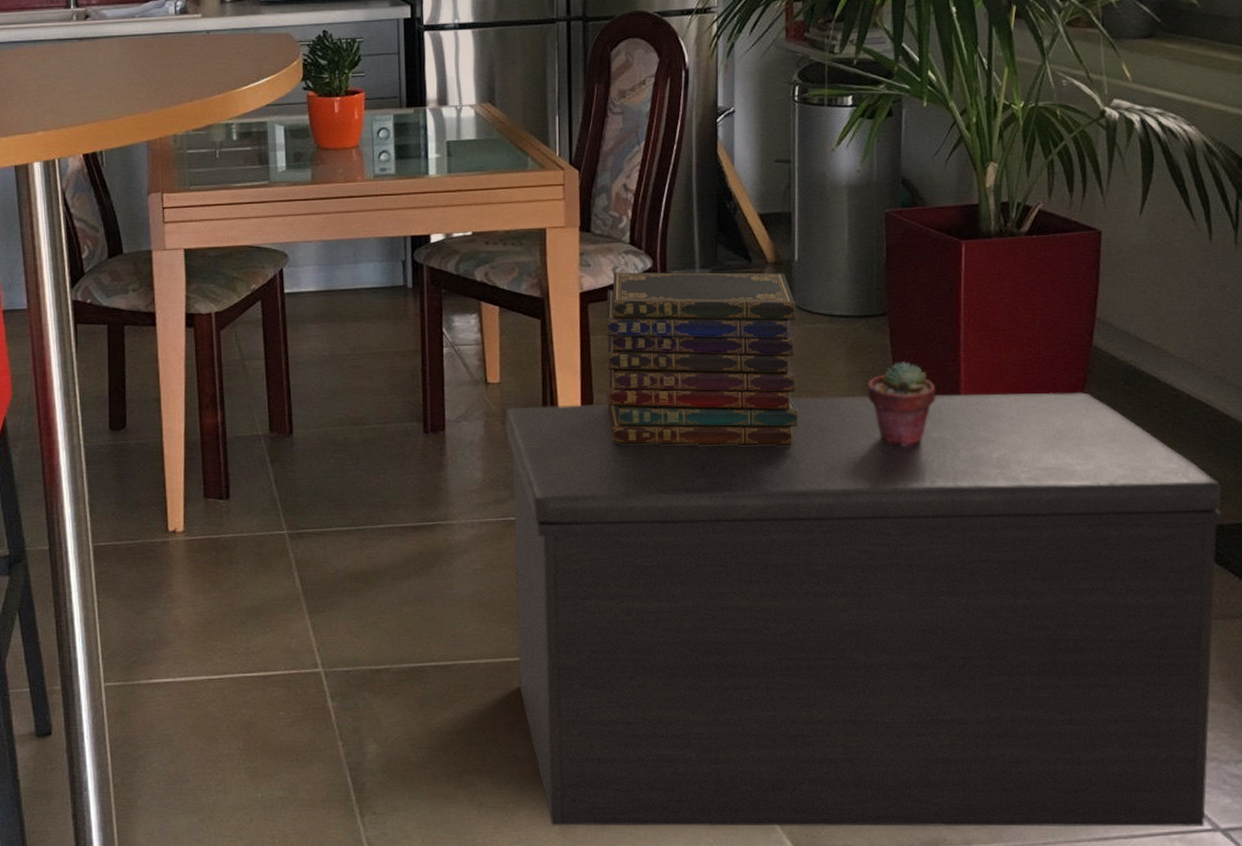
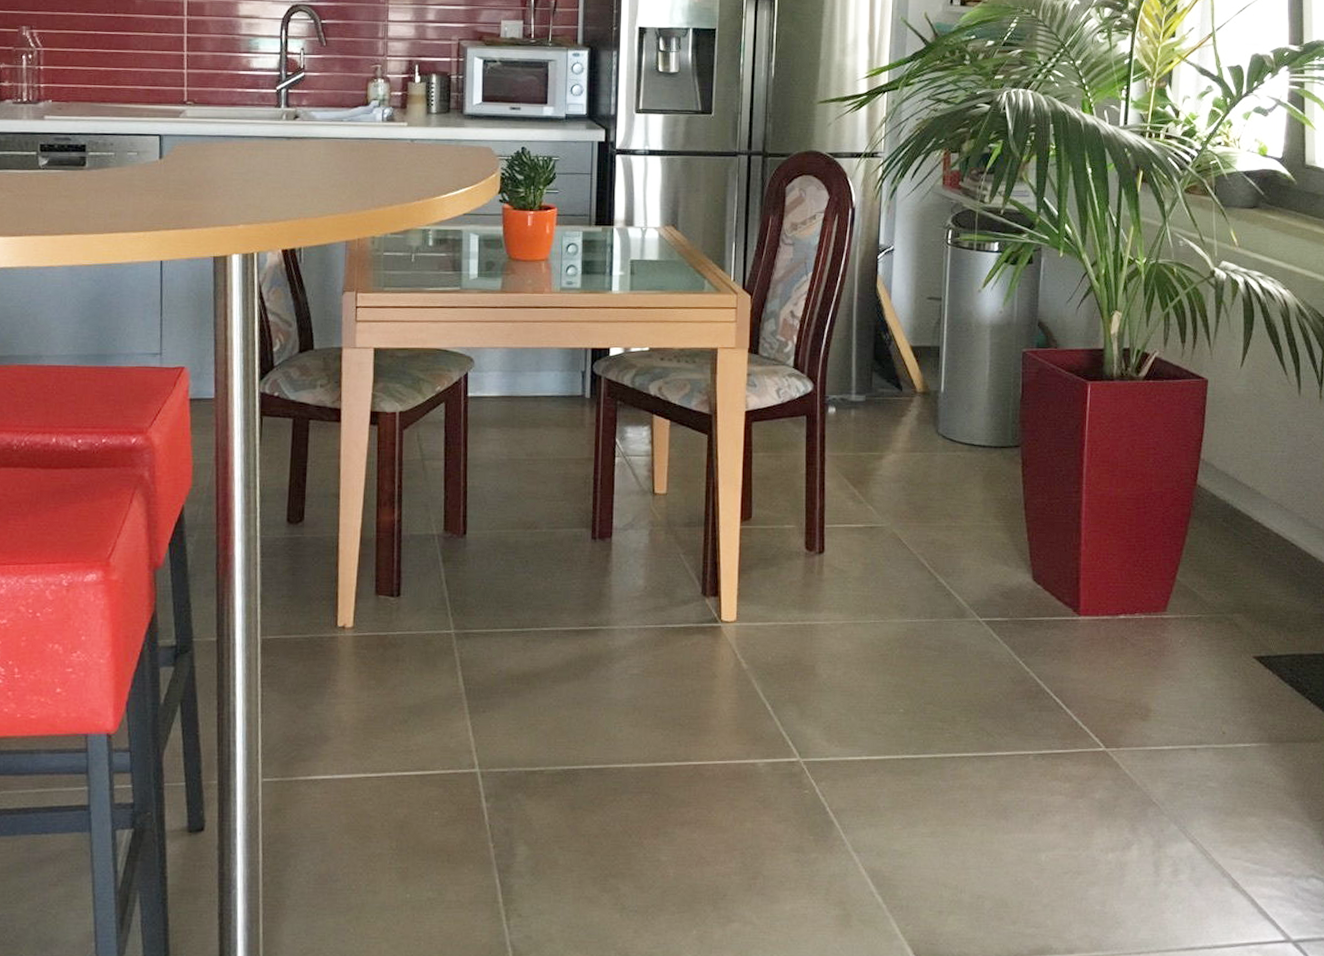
bench: present [505,392,1222,828] -> none [667,517,1302,939]
book stack: present [606,272,799,446] -> none [763,394,939,566]
potted succulent: present [868,361,936,447] -> none [1000,491,1060,571]

